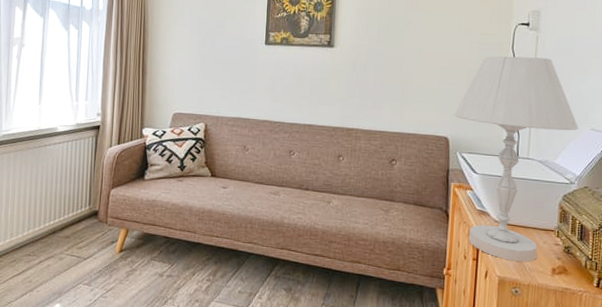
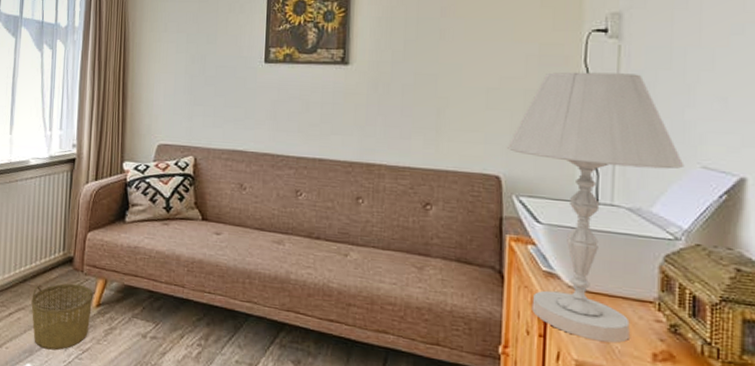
basket: none [60,233,117,291] -> present [31,283,94,350]

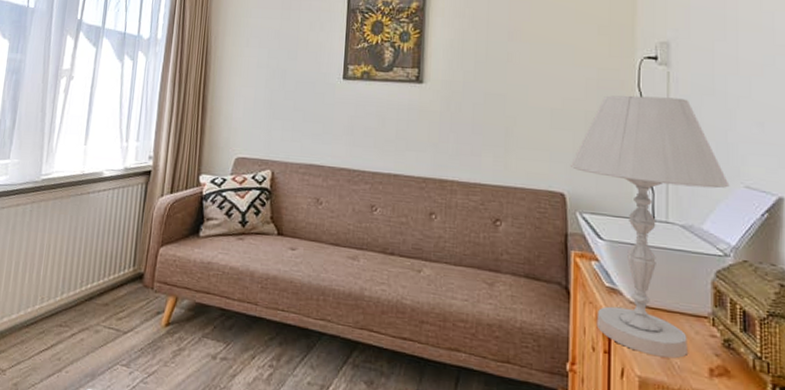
basket: present [31,283,94,350] -> none [96,301,163,374]

